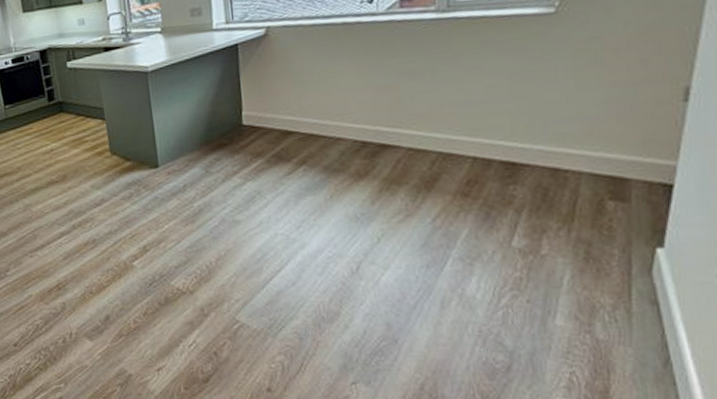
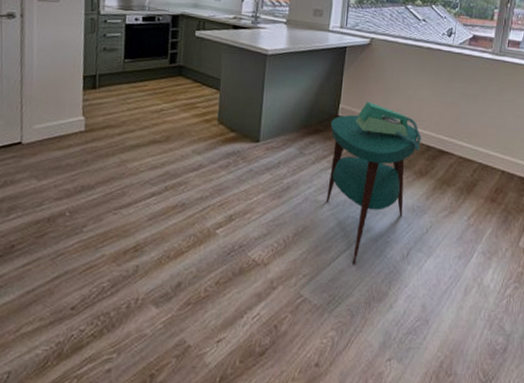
round table: none [235,102,353,285] -> present [325,101,421,265]

